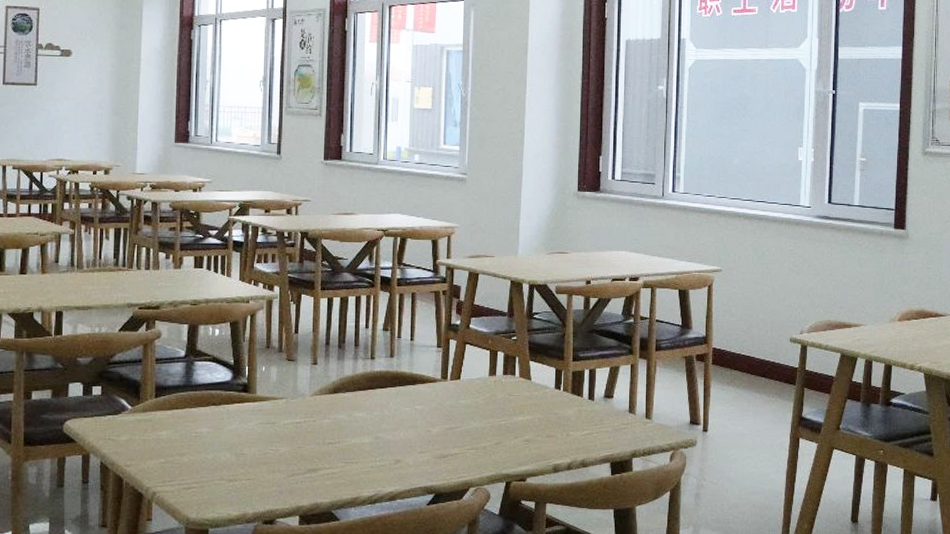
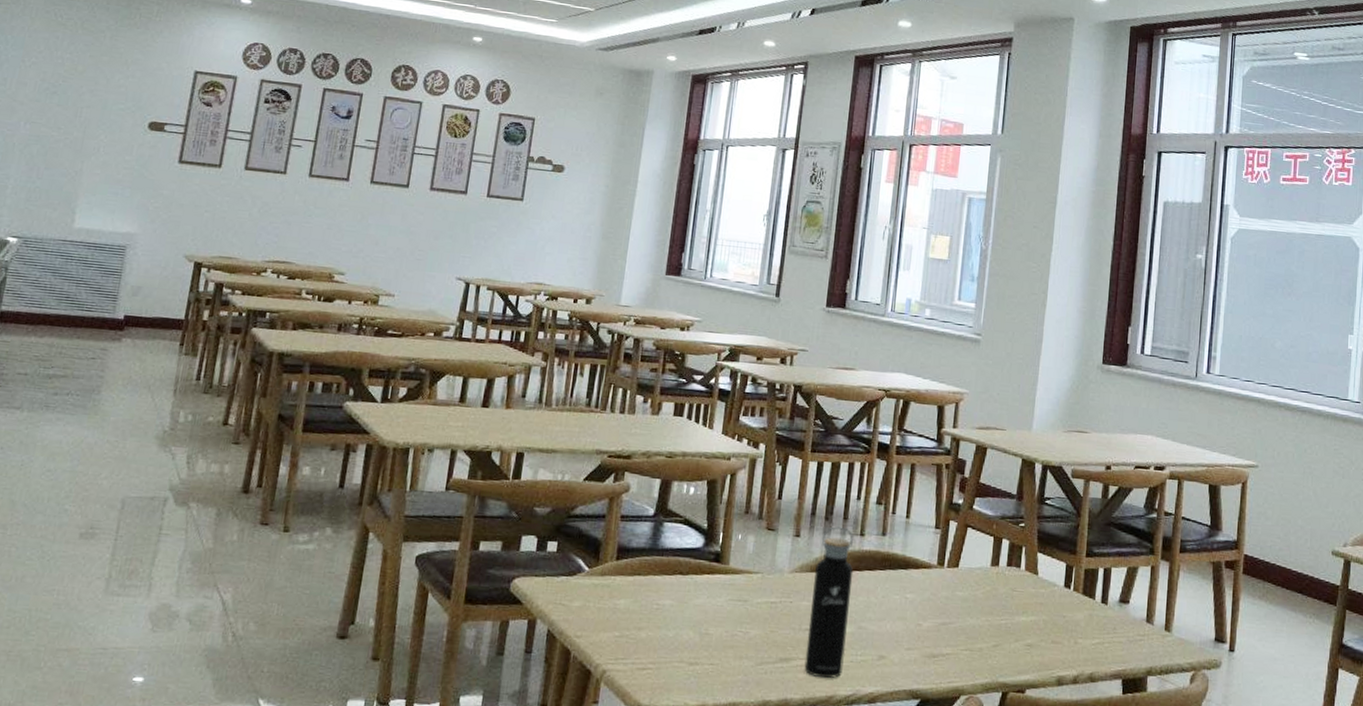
water bottle: none [330,353,367,483] -> present [804,527,854,679]

